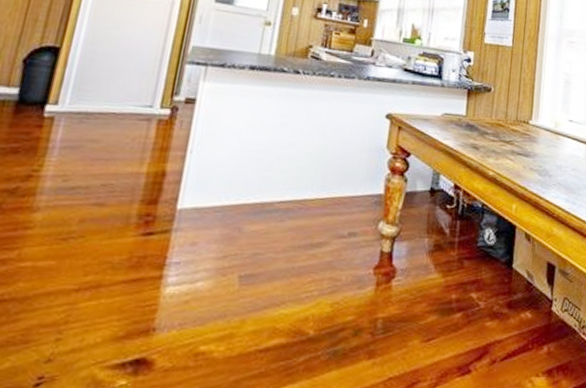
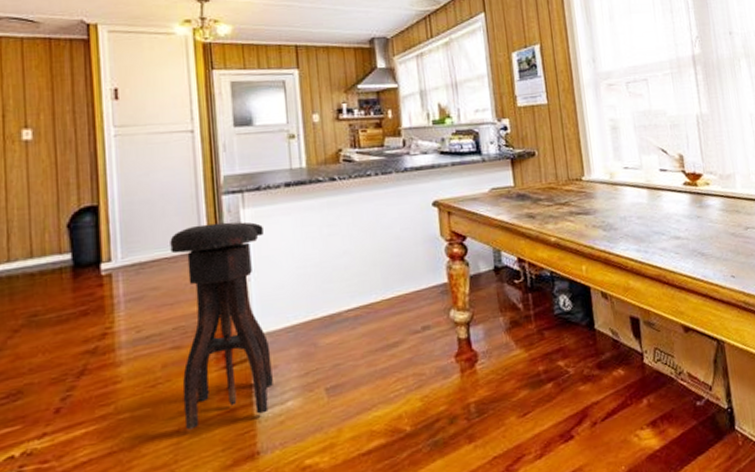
stool: none [87,87,218,292] -> present [170,222,273,430]

